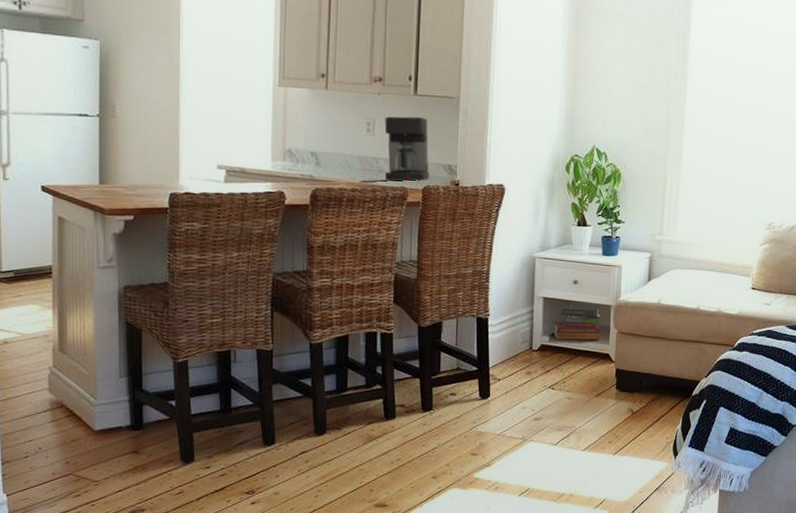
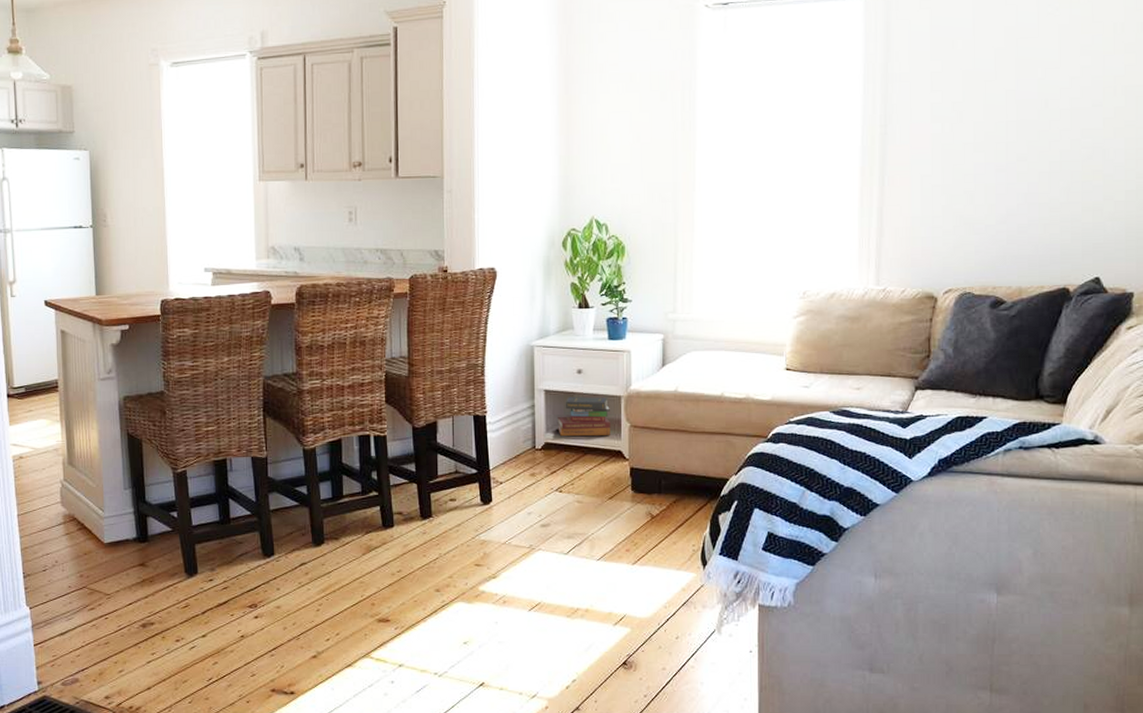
coffee maker: present [384,116,430,181] -> none [367,201,417,272]

